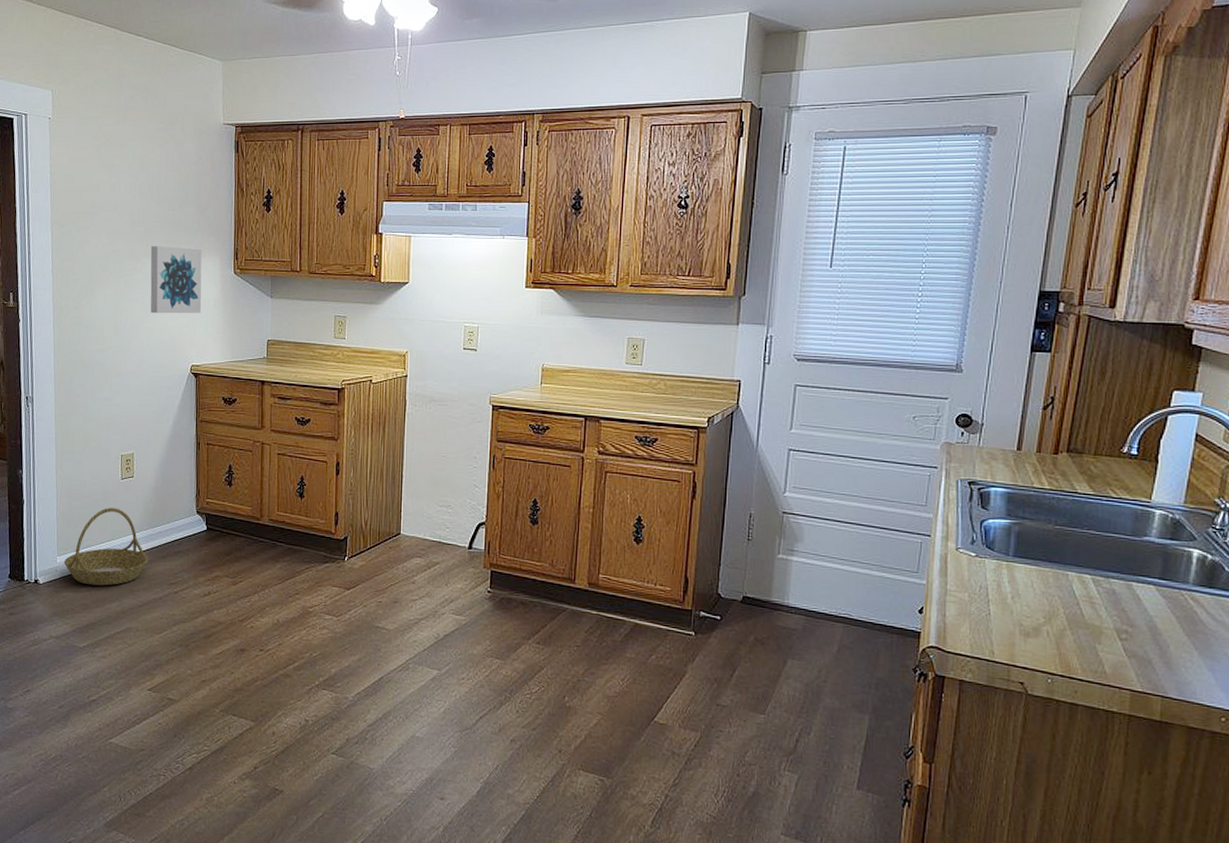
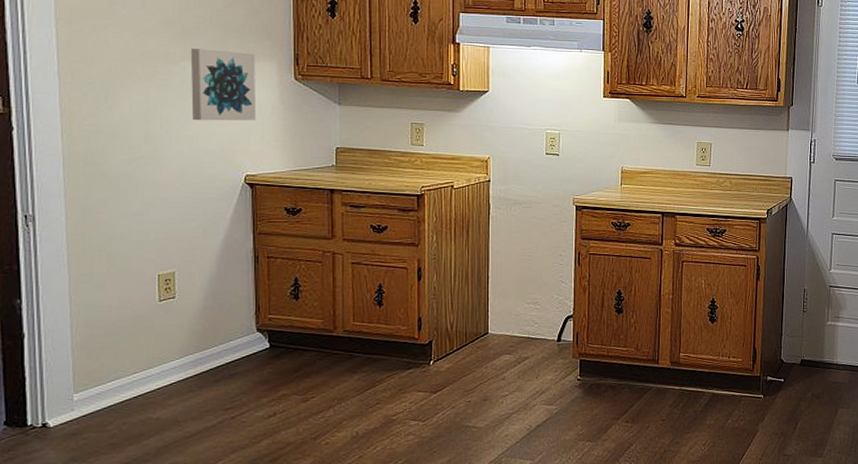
basket: present [64,507,149,586] -> none [84,333,198,422]

